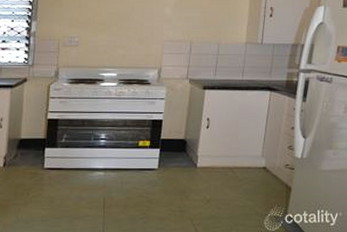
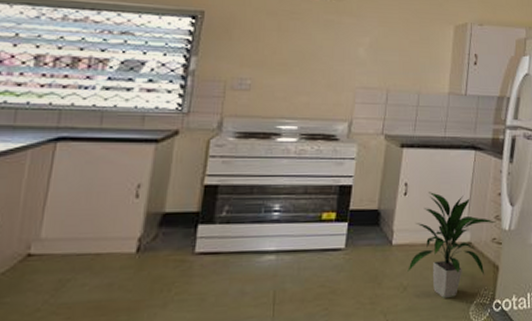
indoor plant: none [210,126,290,210] -> present [407,192,497,298]

